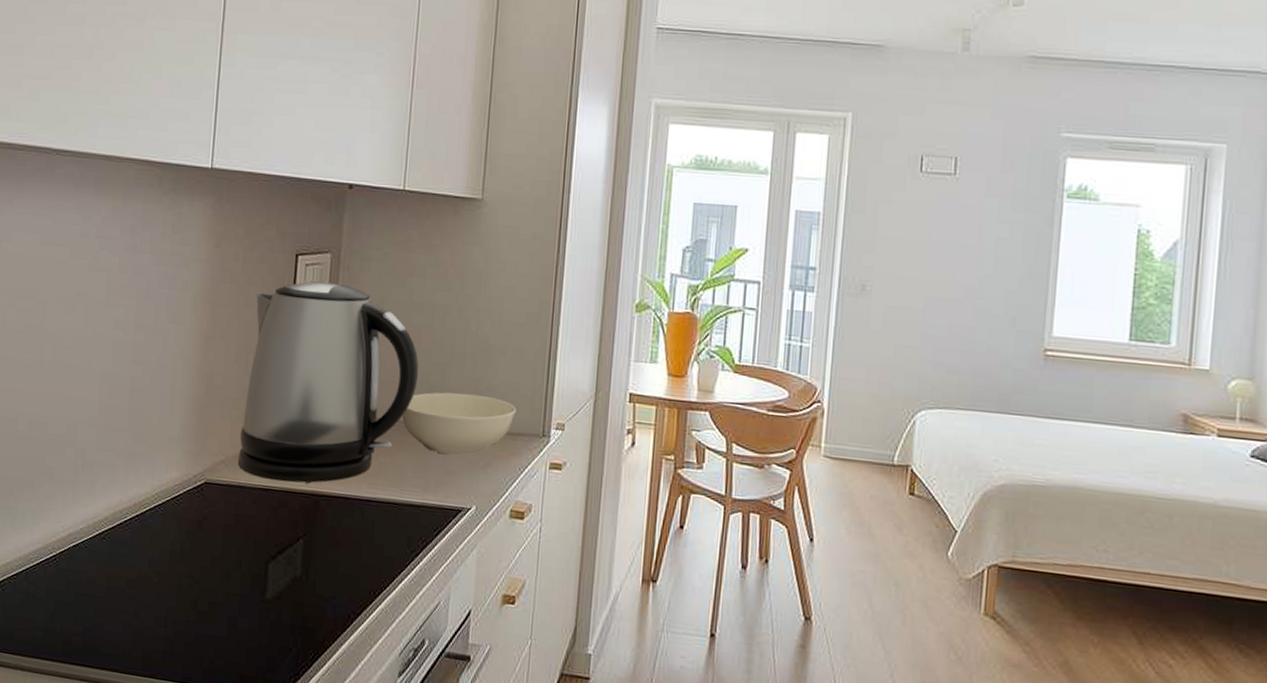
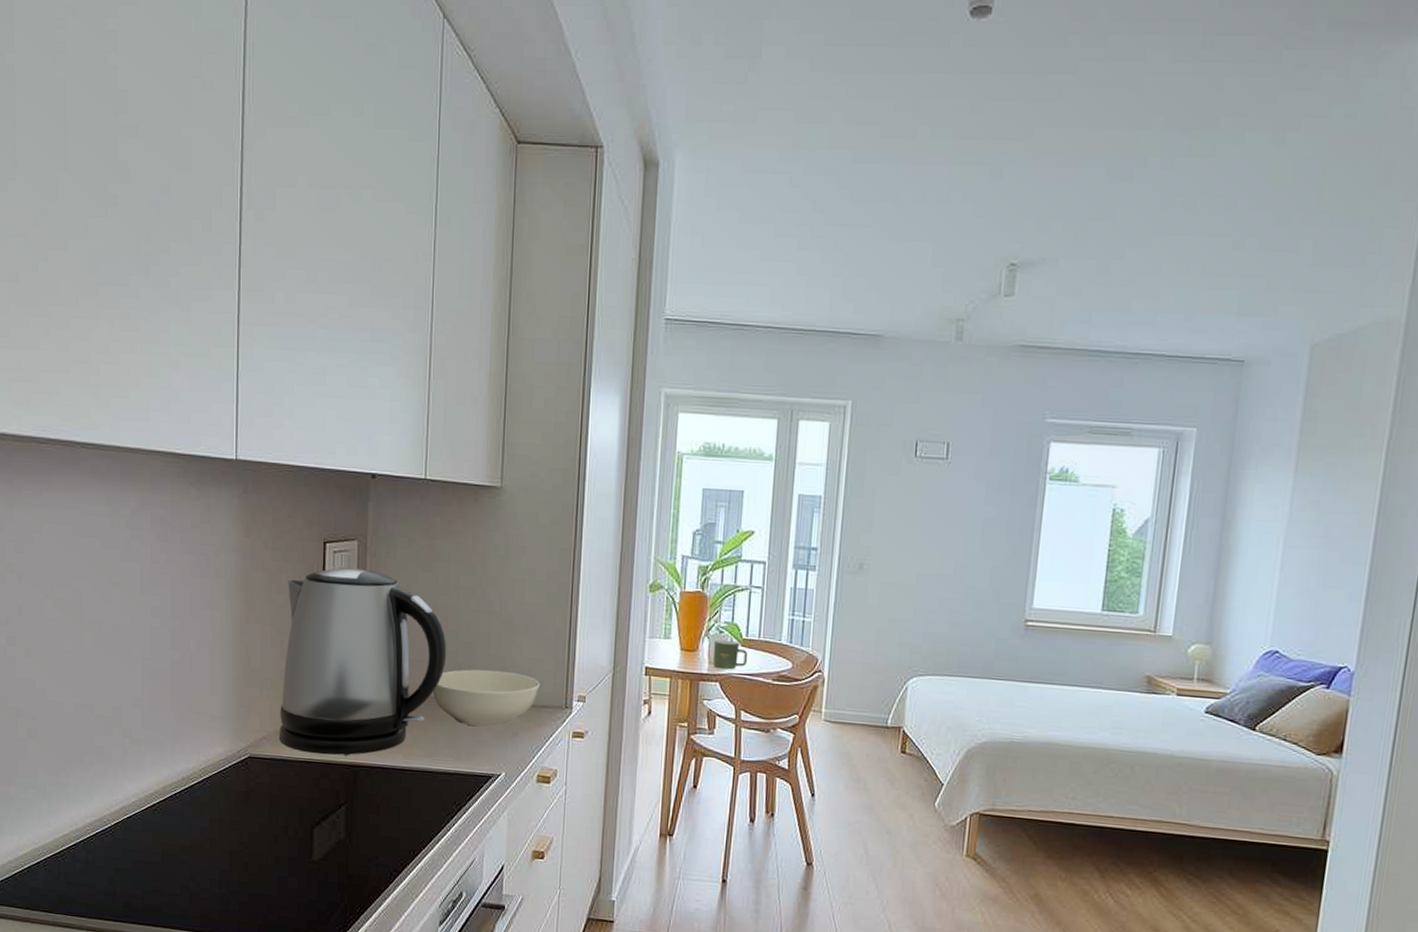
mug: none [703,364,740,400] -> present [713,639,747,671]

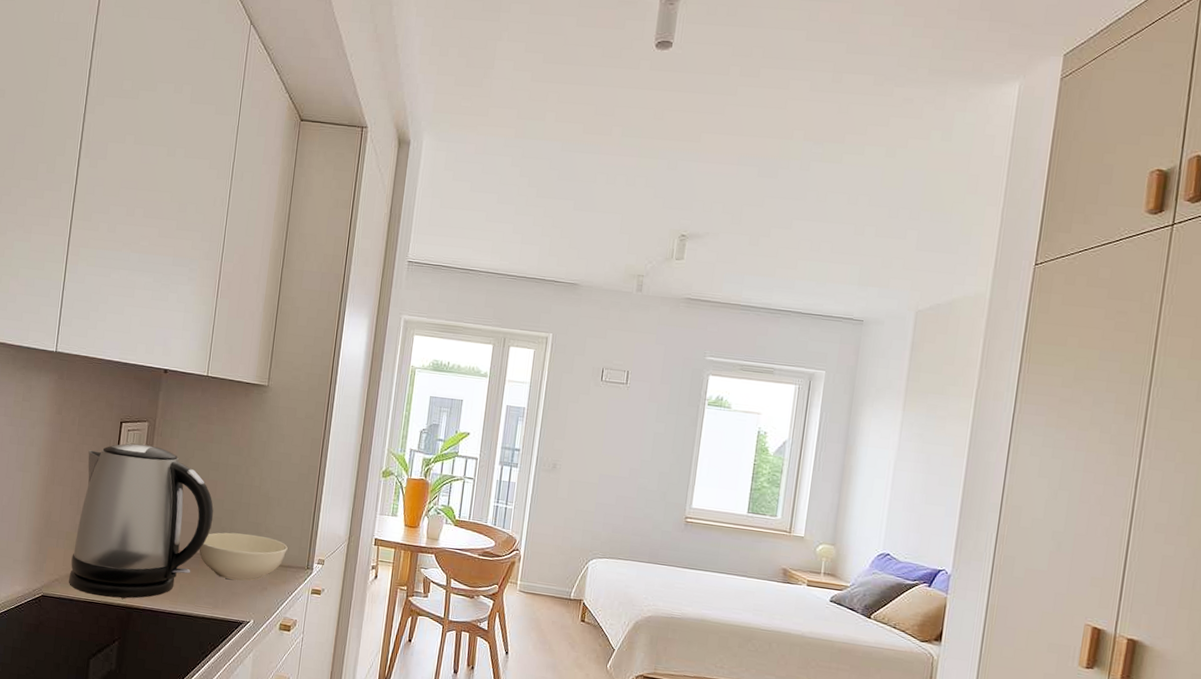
mug: present [713,639,747,671] -> none [430,519,459,546]

